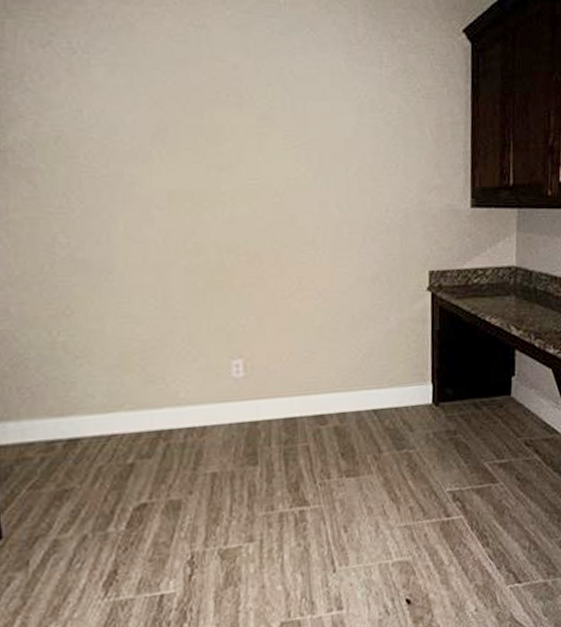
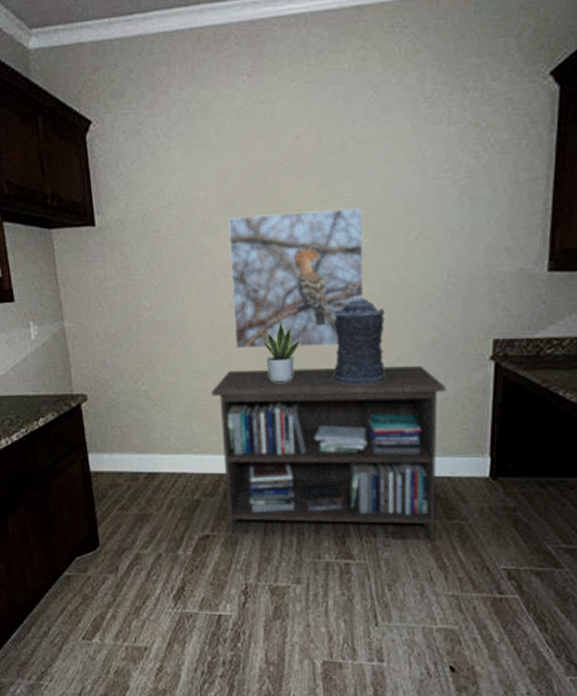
storage cabinet: none [144,299,390,500] -> present [211,366,446,540]
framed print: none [160,141,309,289] -> present [227,207,364,349]
potted plant: none [198,256,246,324] -> present [258,320,301,382]
incense holder: none [278,232,333,322] -> present [333,298,386,385]

